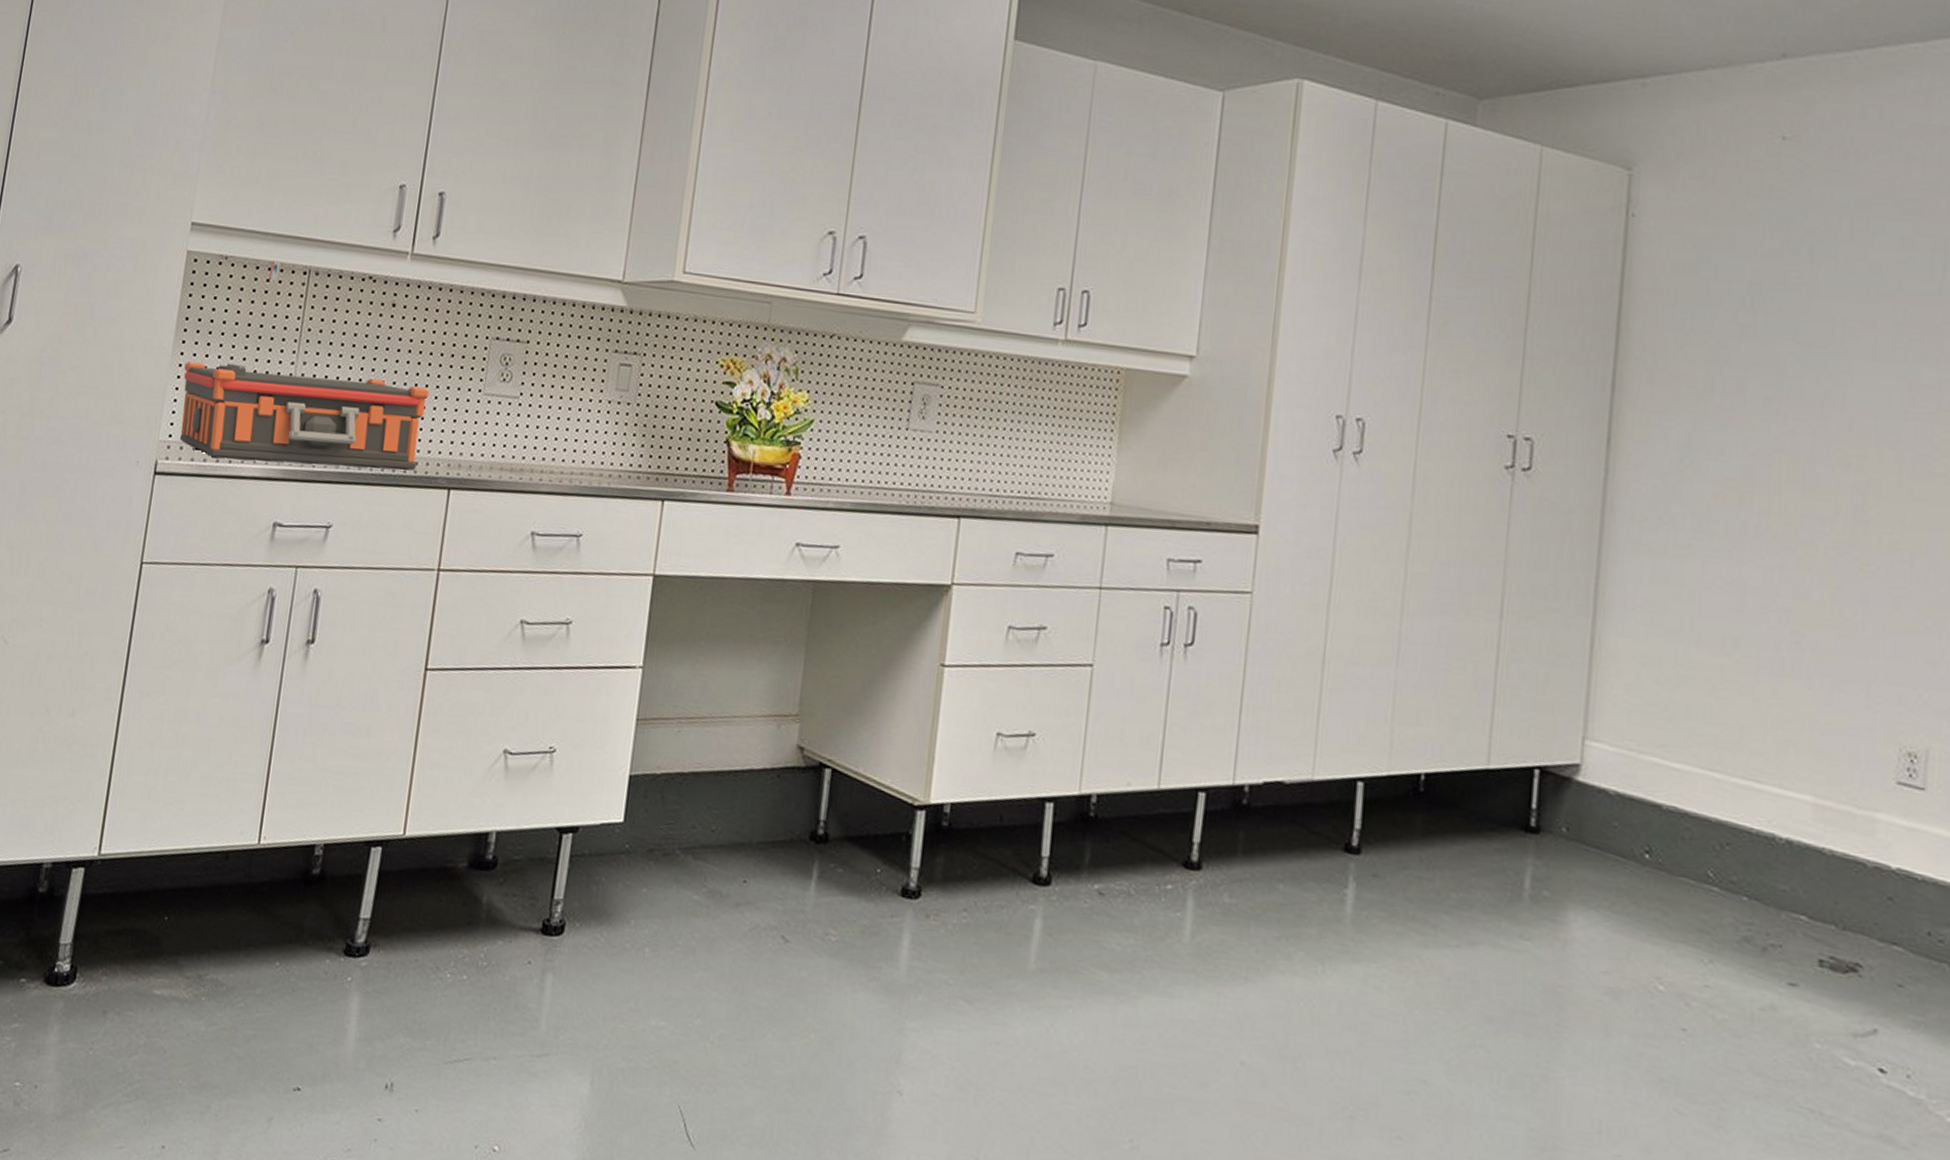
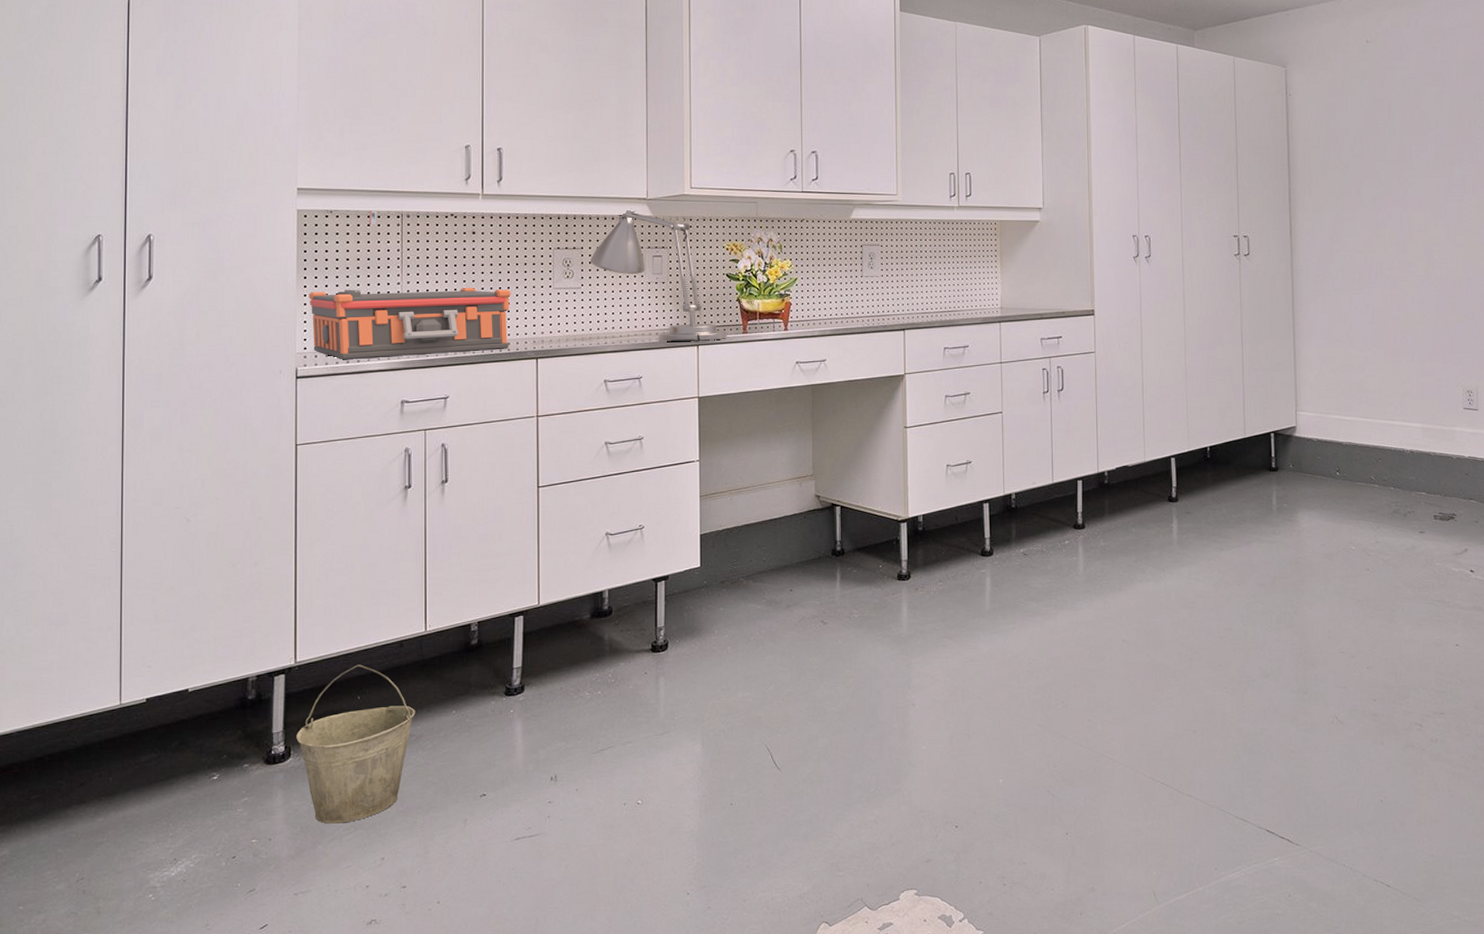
bucket: none [85,872,231,1087] -> present [296,664,415,824]
desk lamp: none [536,293,706,496] -> present [590,208,727,342]

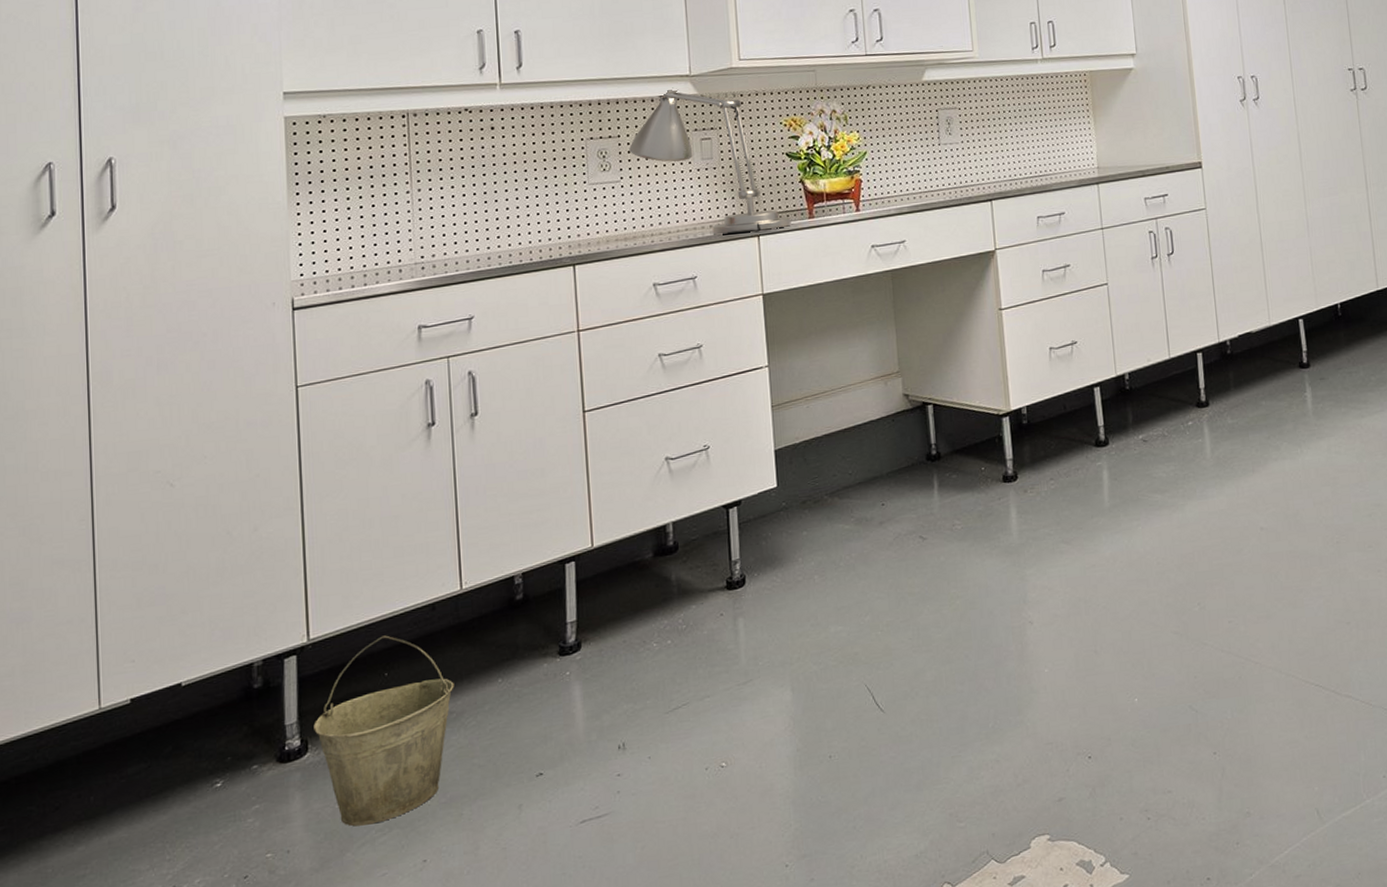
toolbox: present [309,210,511,360] -> none [303,111,541,285]

